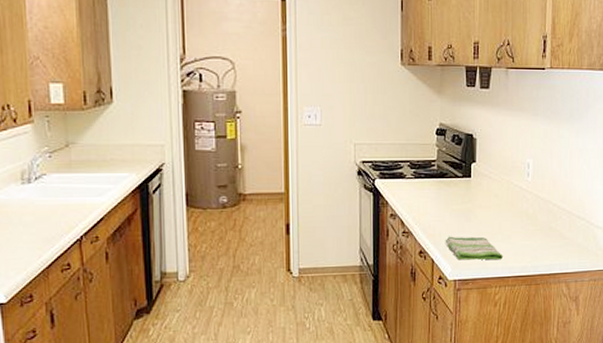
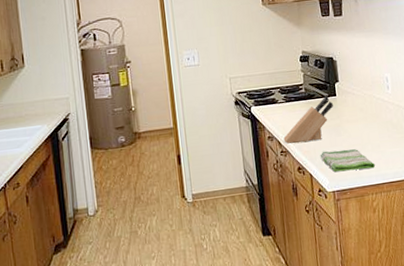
knife block: none [407,175,466,224] -> present [283,95,333,144]

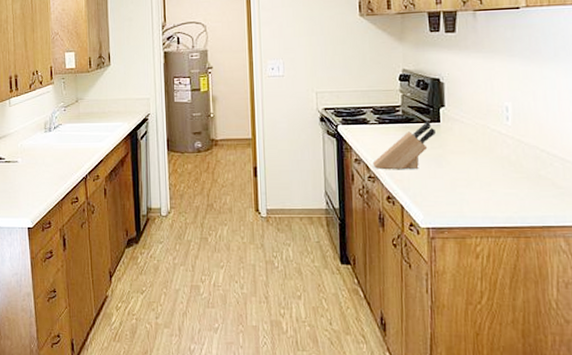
dish towel: present [320,149,376,173] -> none [414,182,484,209]

